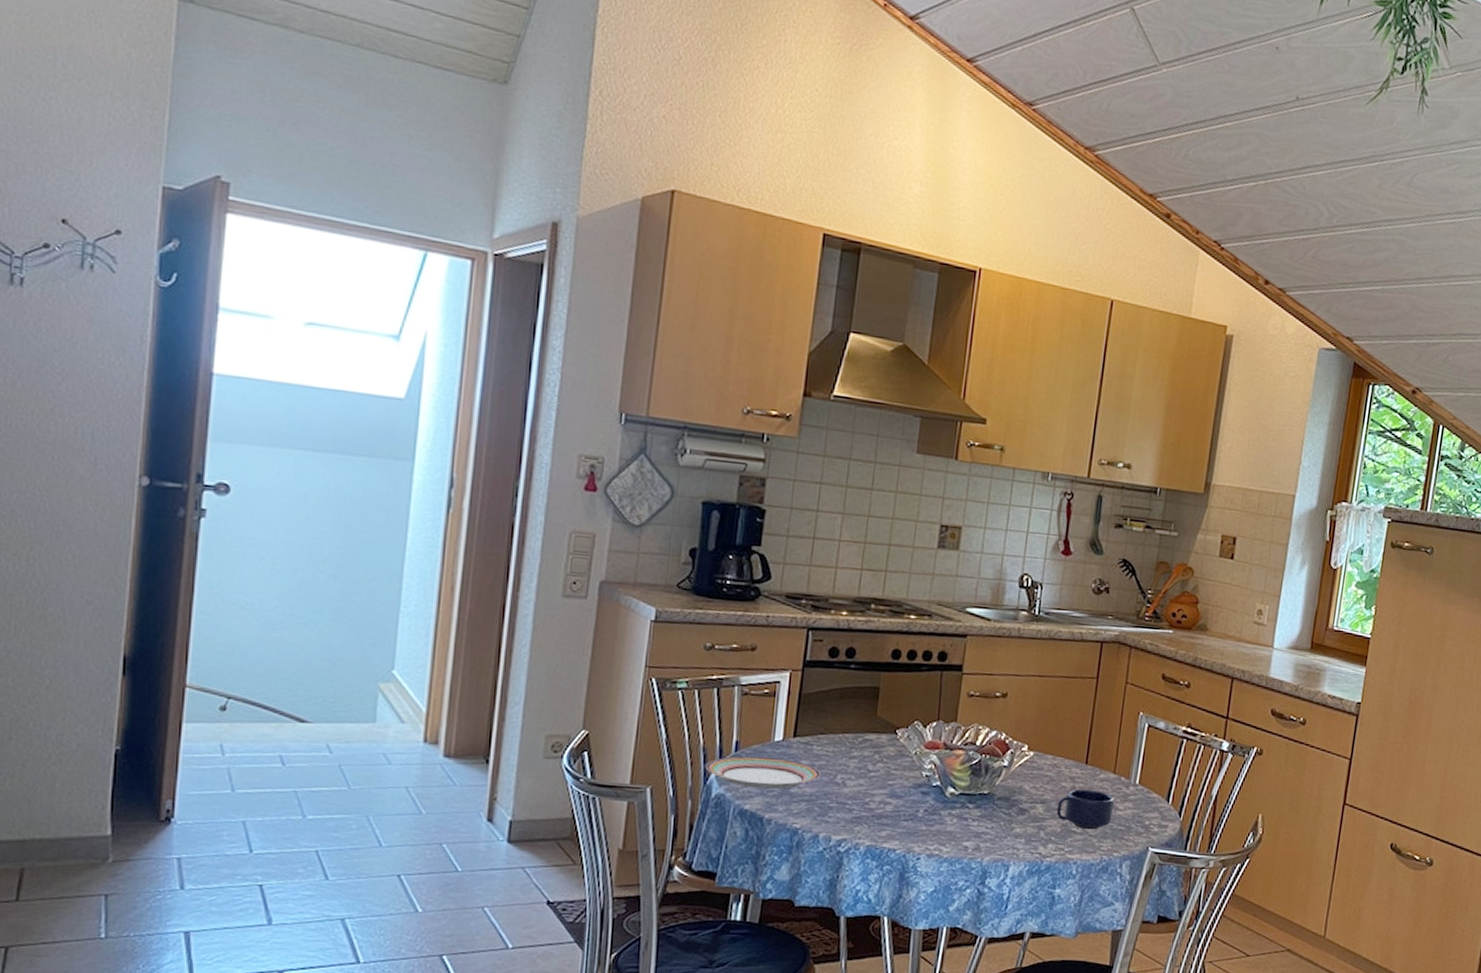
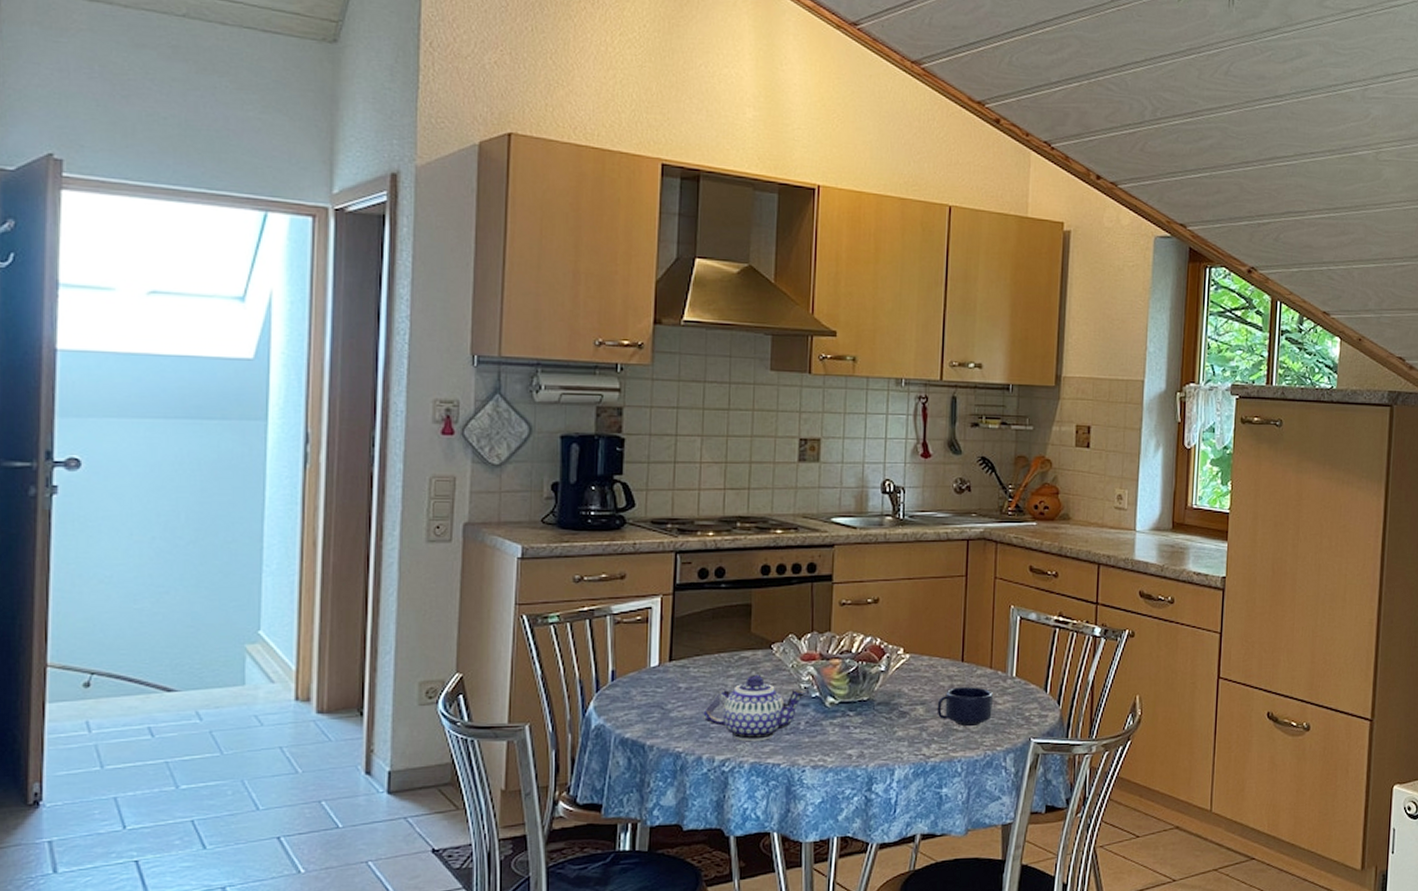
plate: present [706,756,822,790] -> none [584,684,700,716]
teapot: none [822,757,928,825] -> present [703,674,807,742]

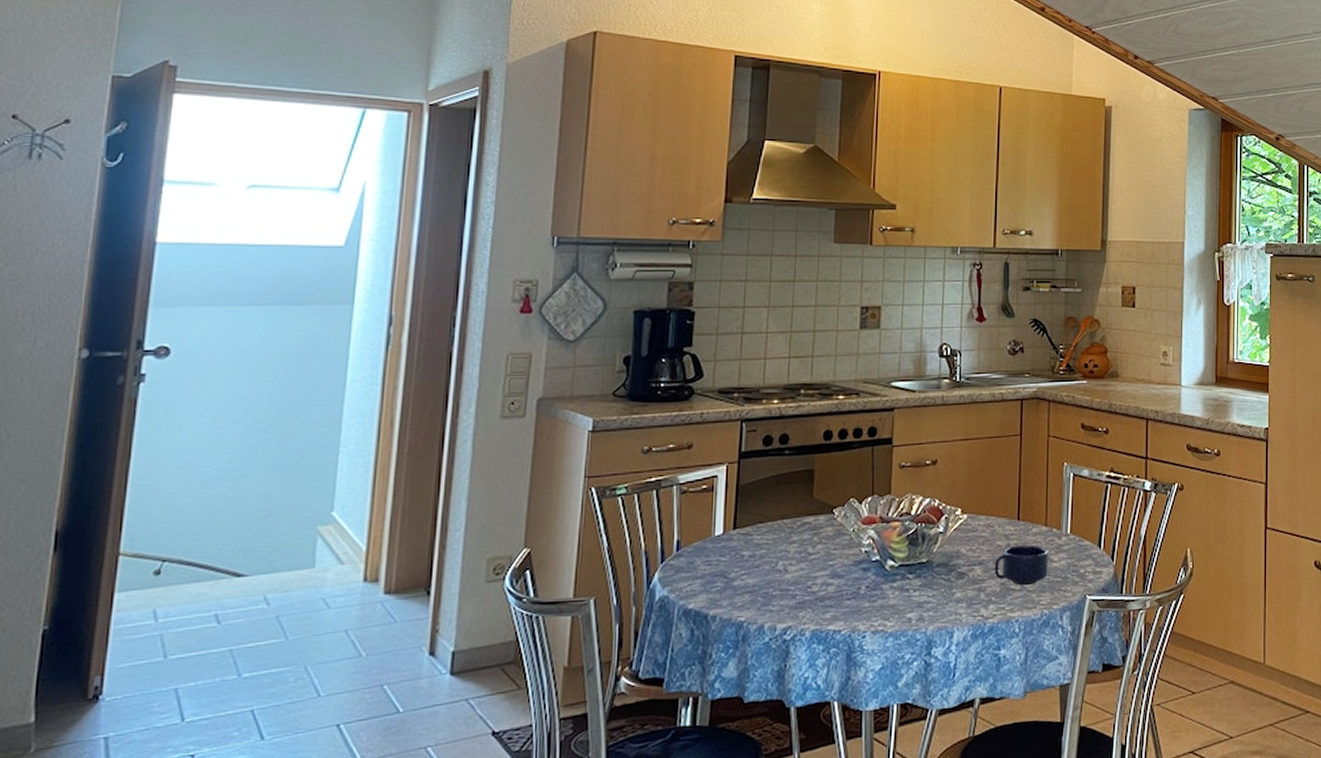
teapot: present [703,674,807,742] -> none [765,539,868,609]

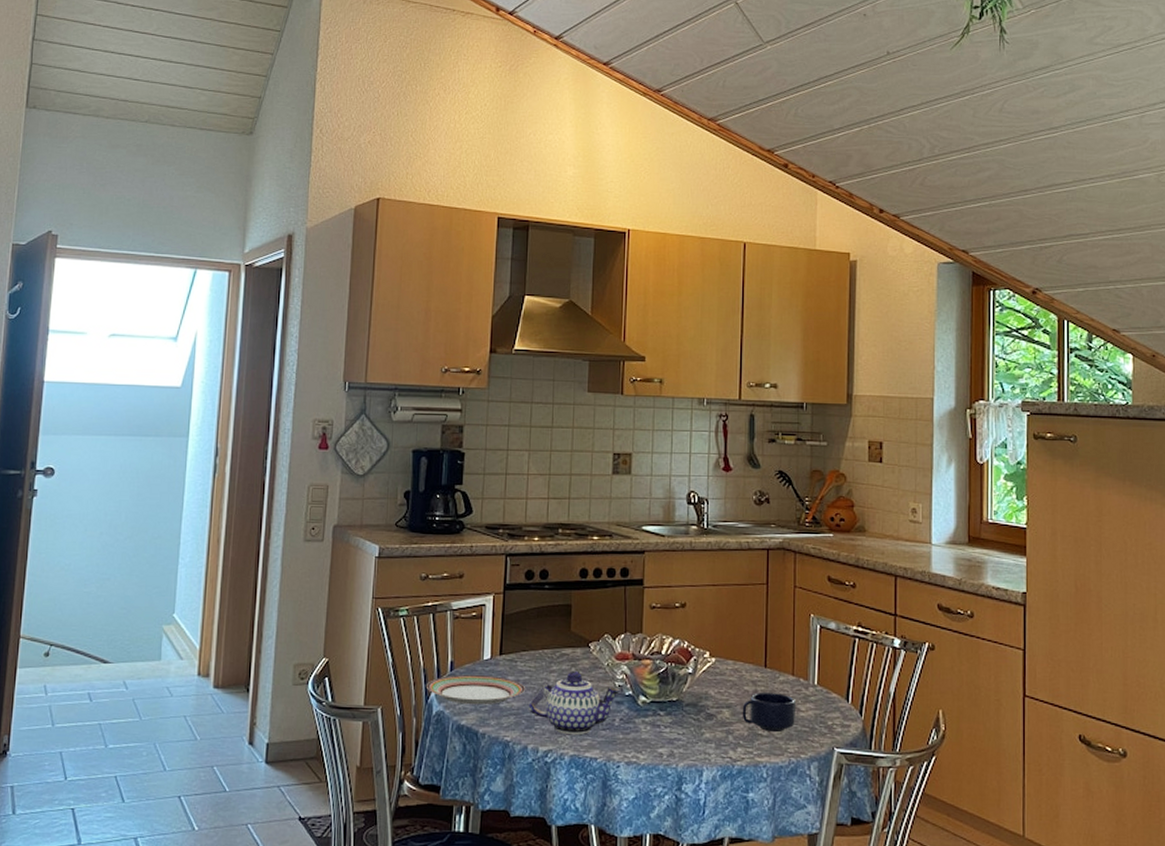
plate: none [648,552,763,587] -> present [427,675,526,705]
teapot: none [765,539,868,609] -> present [528,670,621,735]

